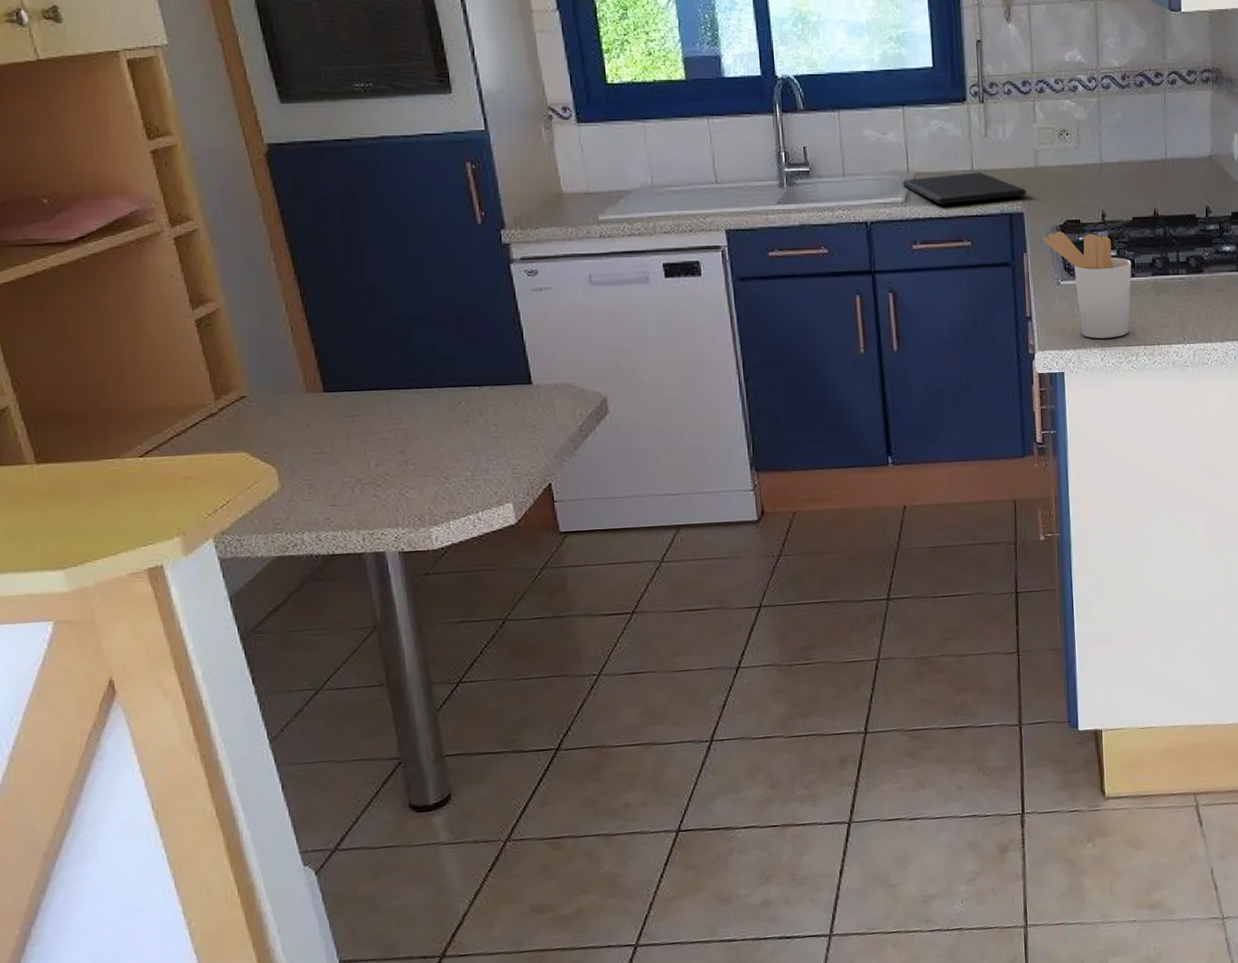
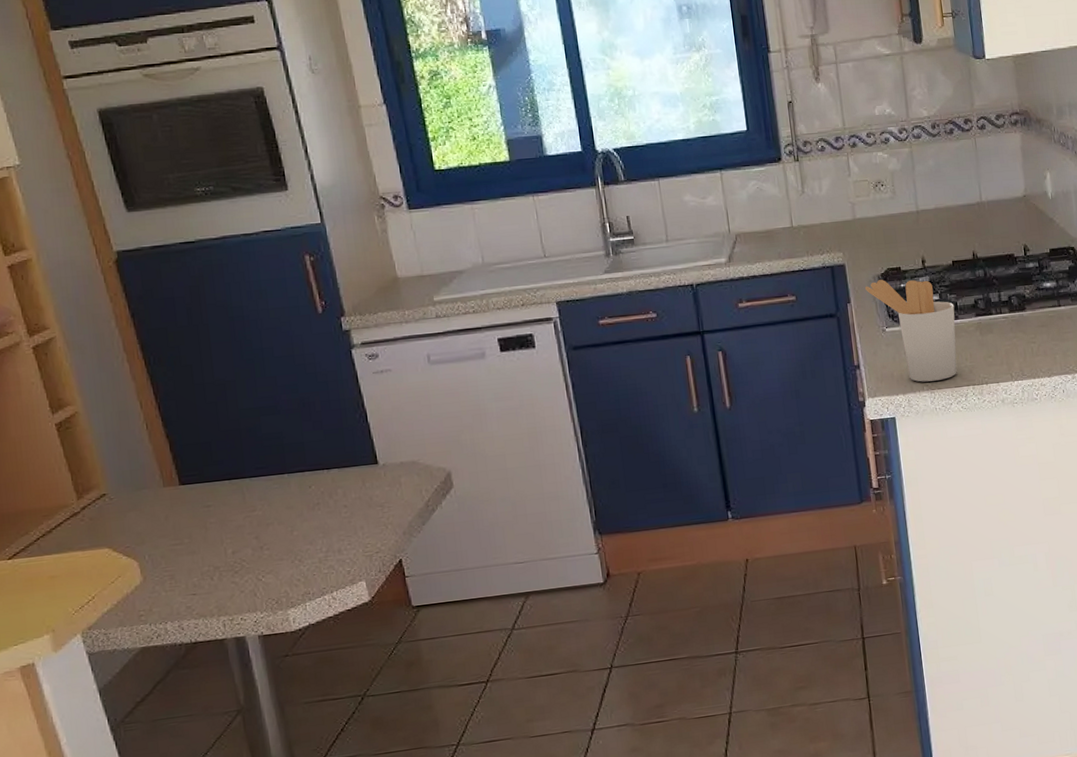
cutting board: present [902,172,1027,205] -> none [724,228,847,263]

